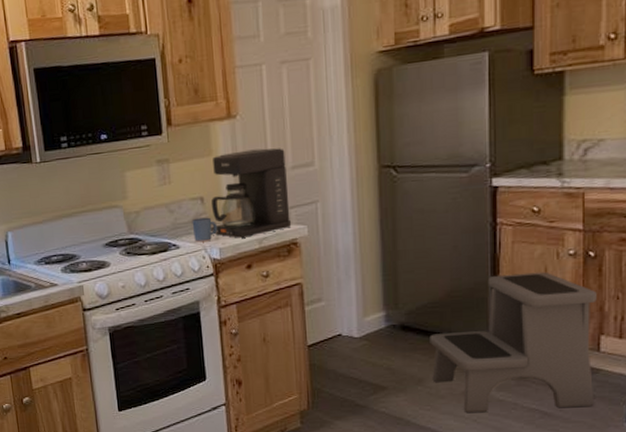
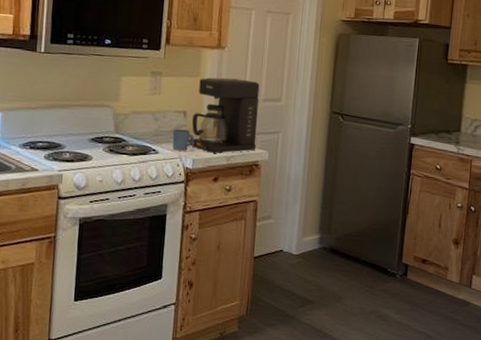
step stool: present [430,271,597,412] -> none [349,216,473,334]

